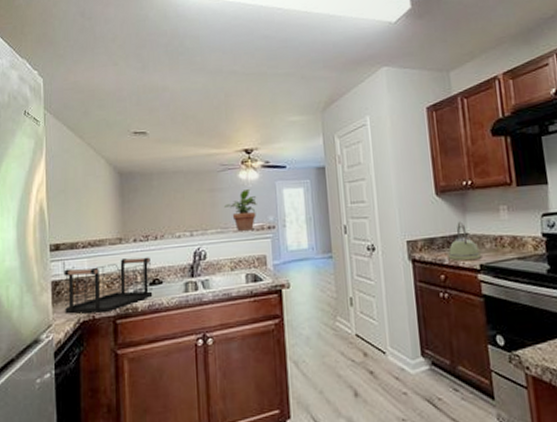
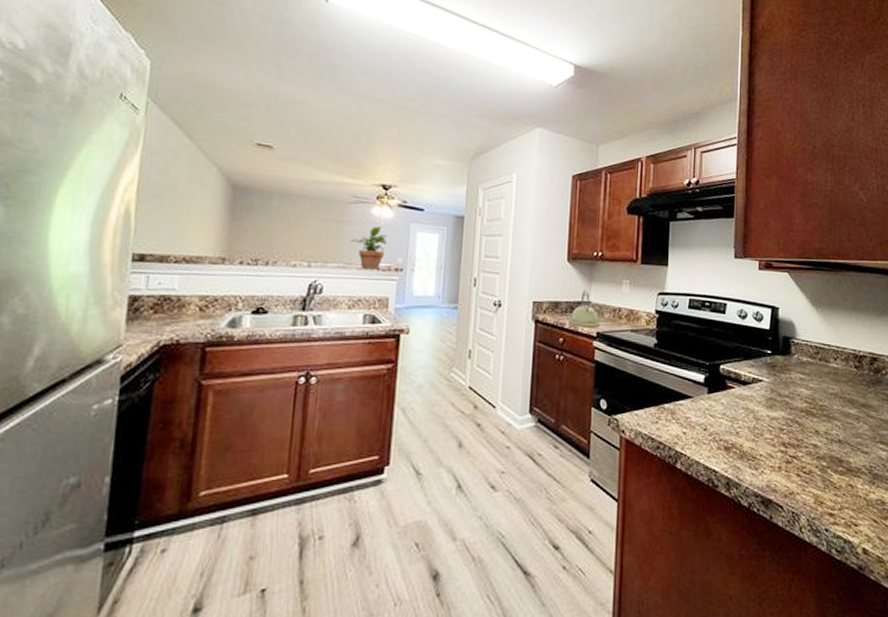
dish rack: present [64,257,153,315] -> none [142,281,257,339]

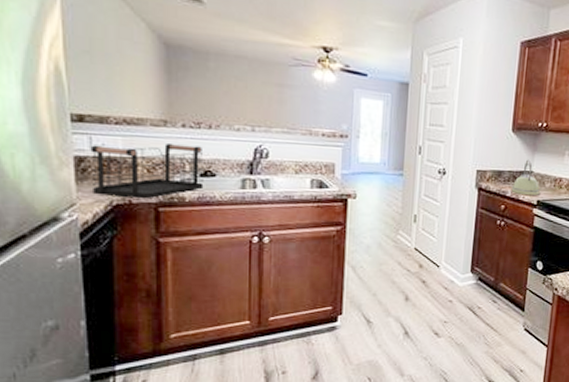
dish rack: none [142,281,257,339] -> present [90,144,204,200]
potted plant: present [351,226,388,271] -> none [294,91,331,137]

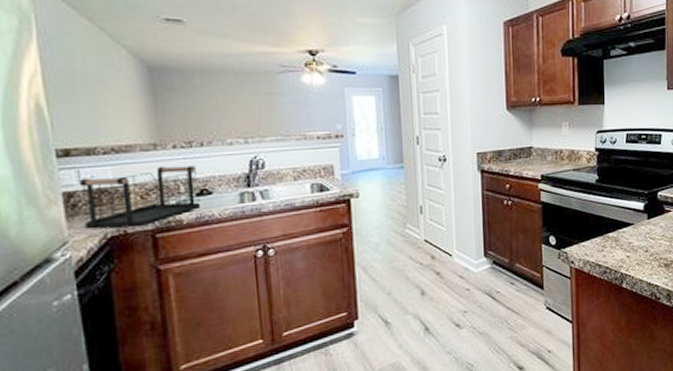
kettle: present [511,159,541,196] -> none [514,135,544,172]

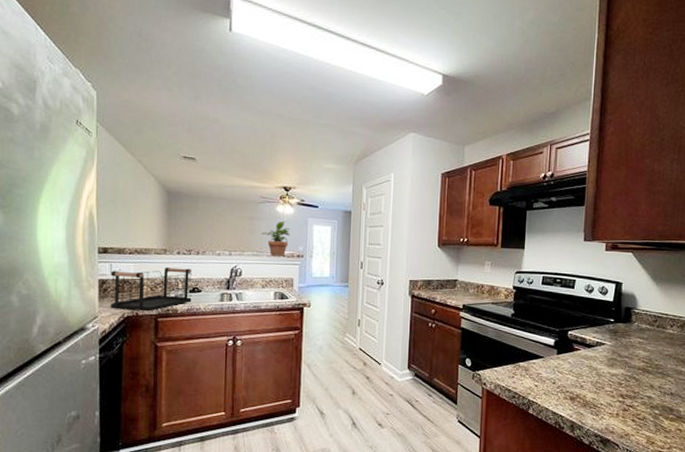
potted plant: none [285,95,323,141] -> present [261,222,290,258]

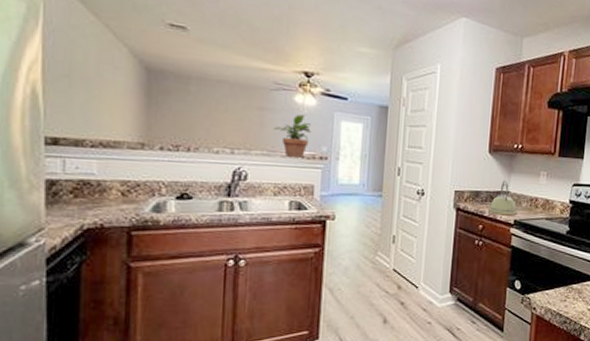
dish rack: present [110,267,193,312] -> none [63,166,181,223]
kettle: none [440,270,466,301] -> present [488,180,518,216]

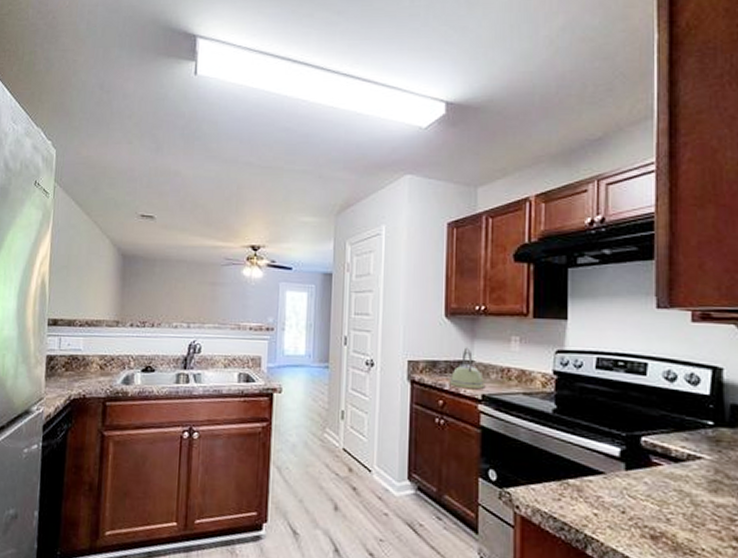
potted plant: present [274,114,312,159] -> none [225,287,258,331]

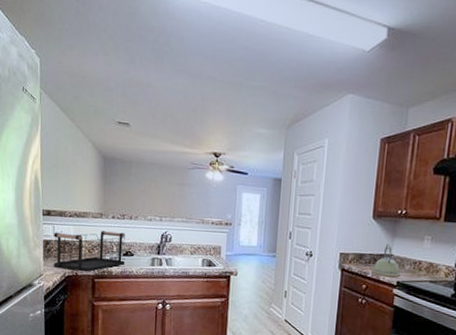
dish rack: none [57,342,146,394] -> present [53,231,126,273]

